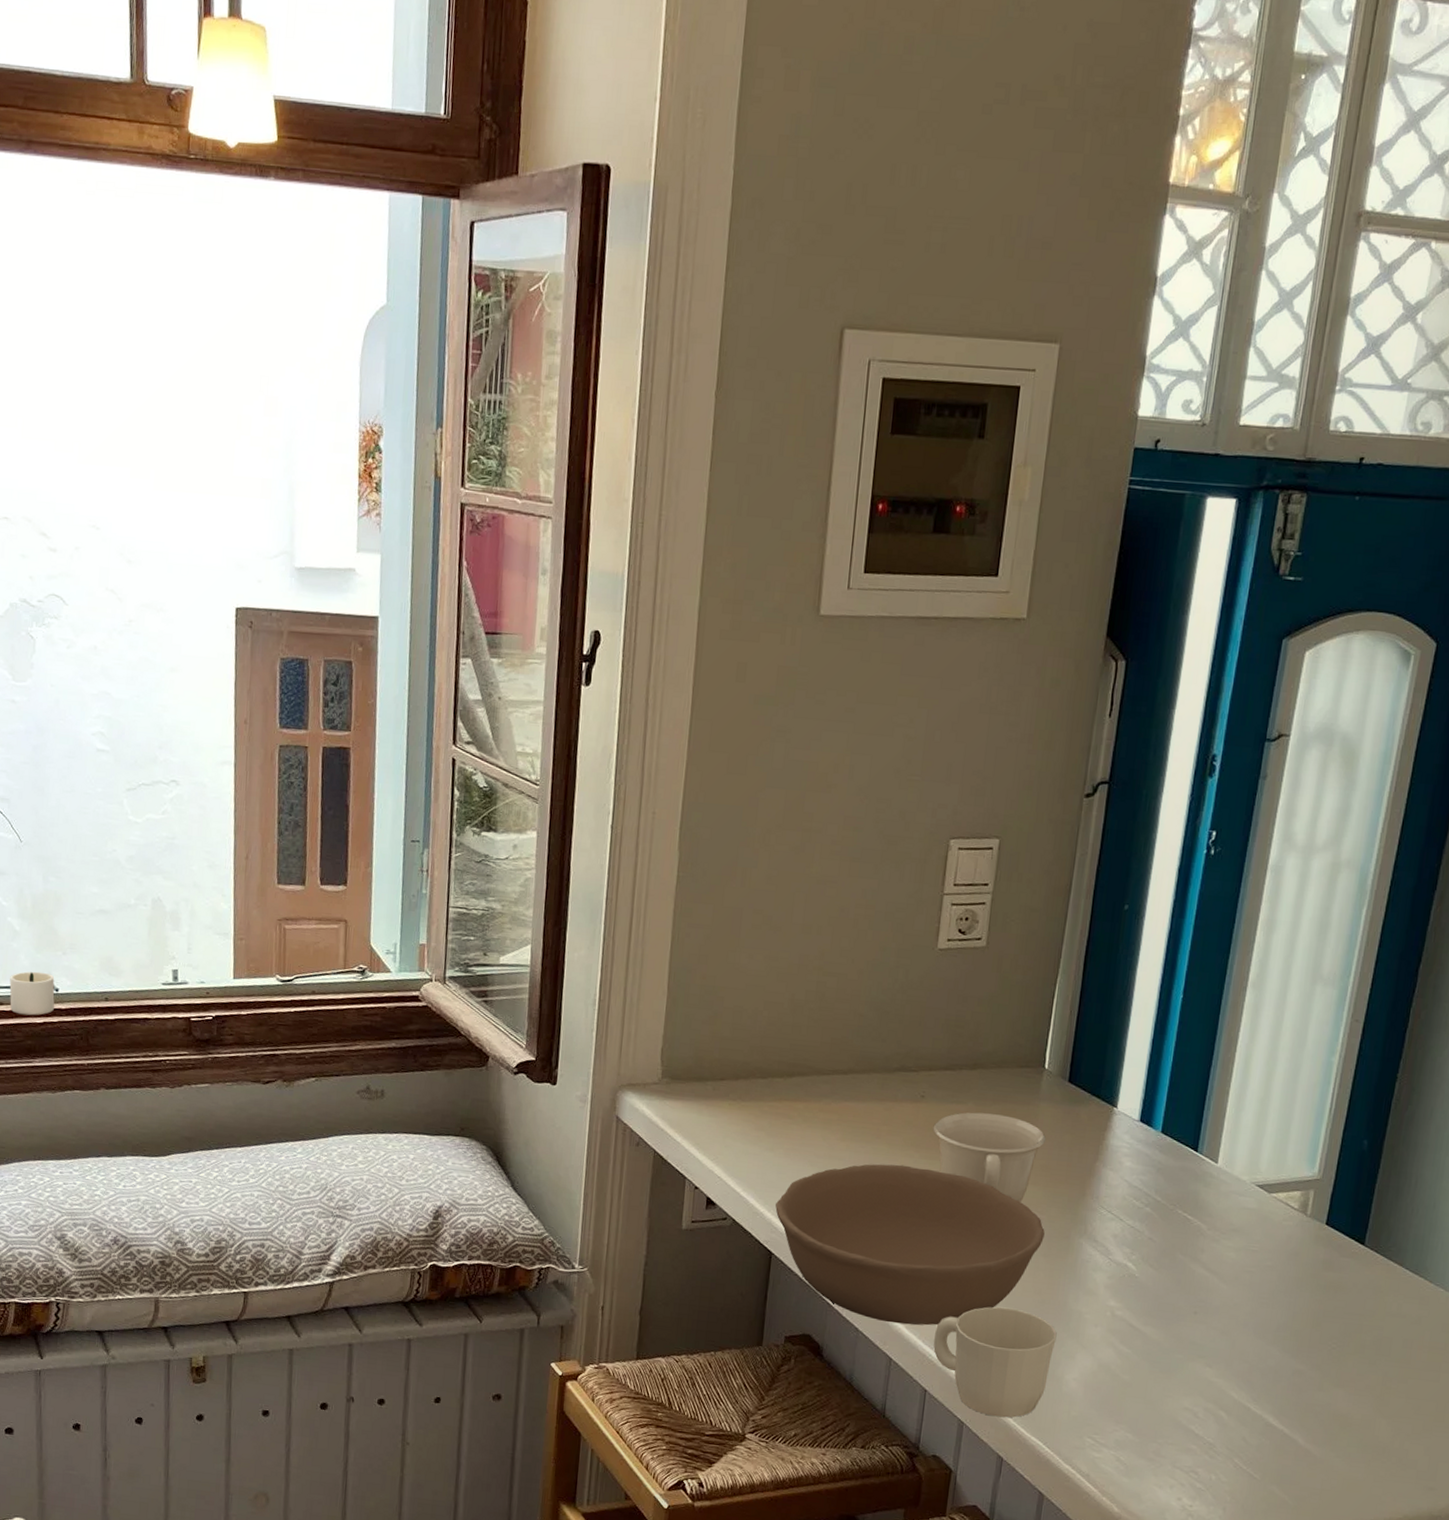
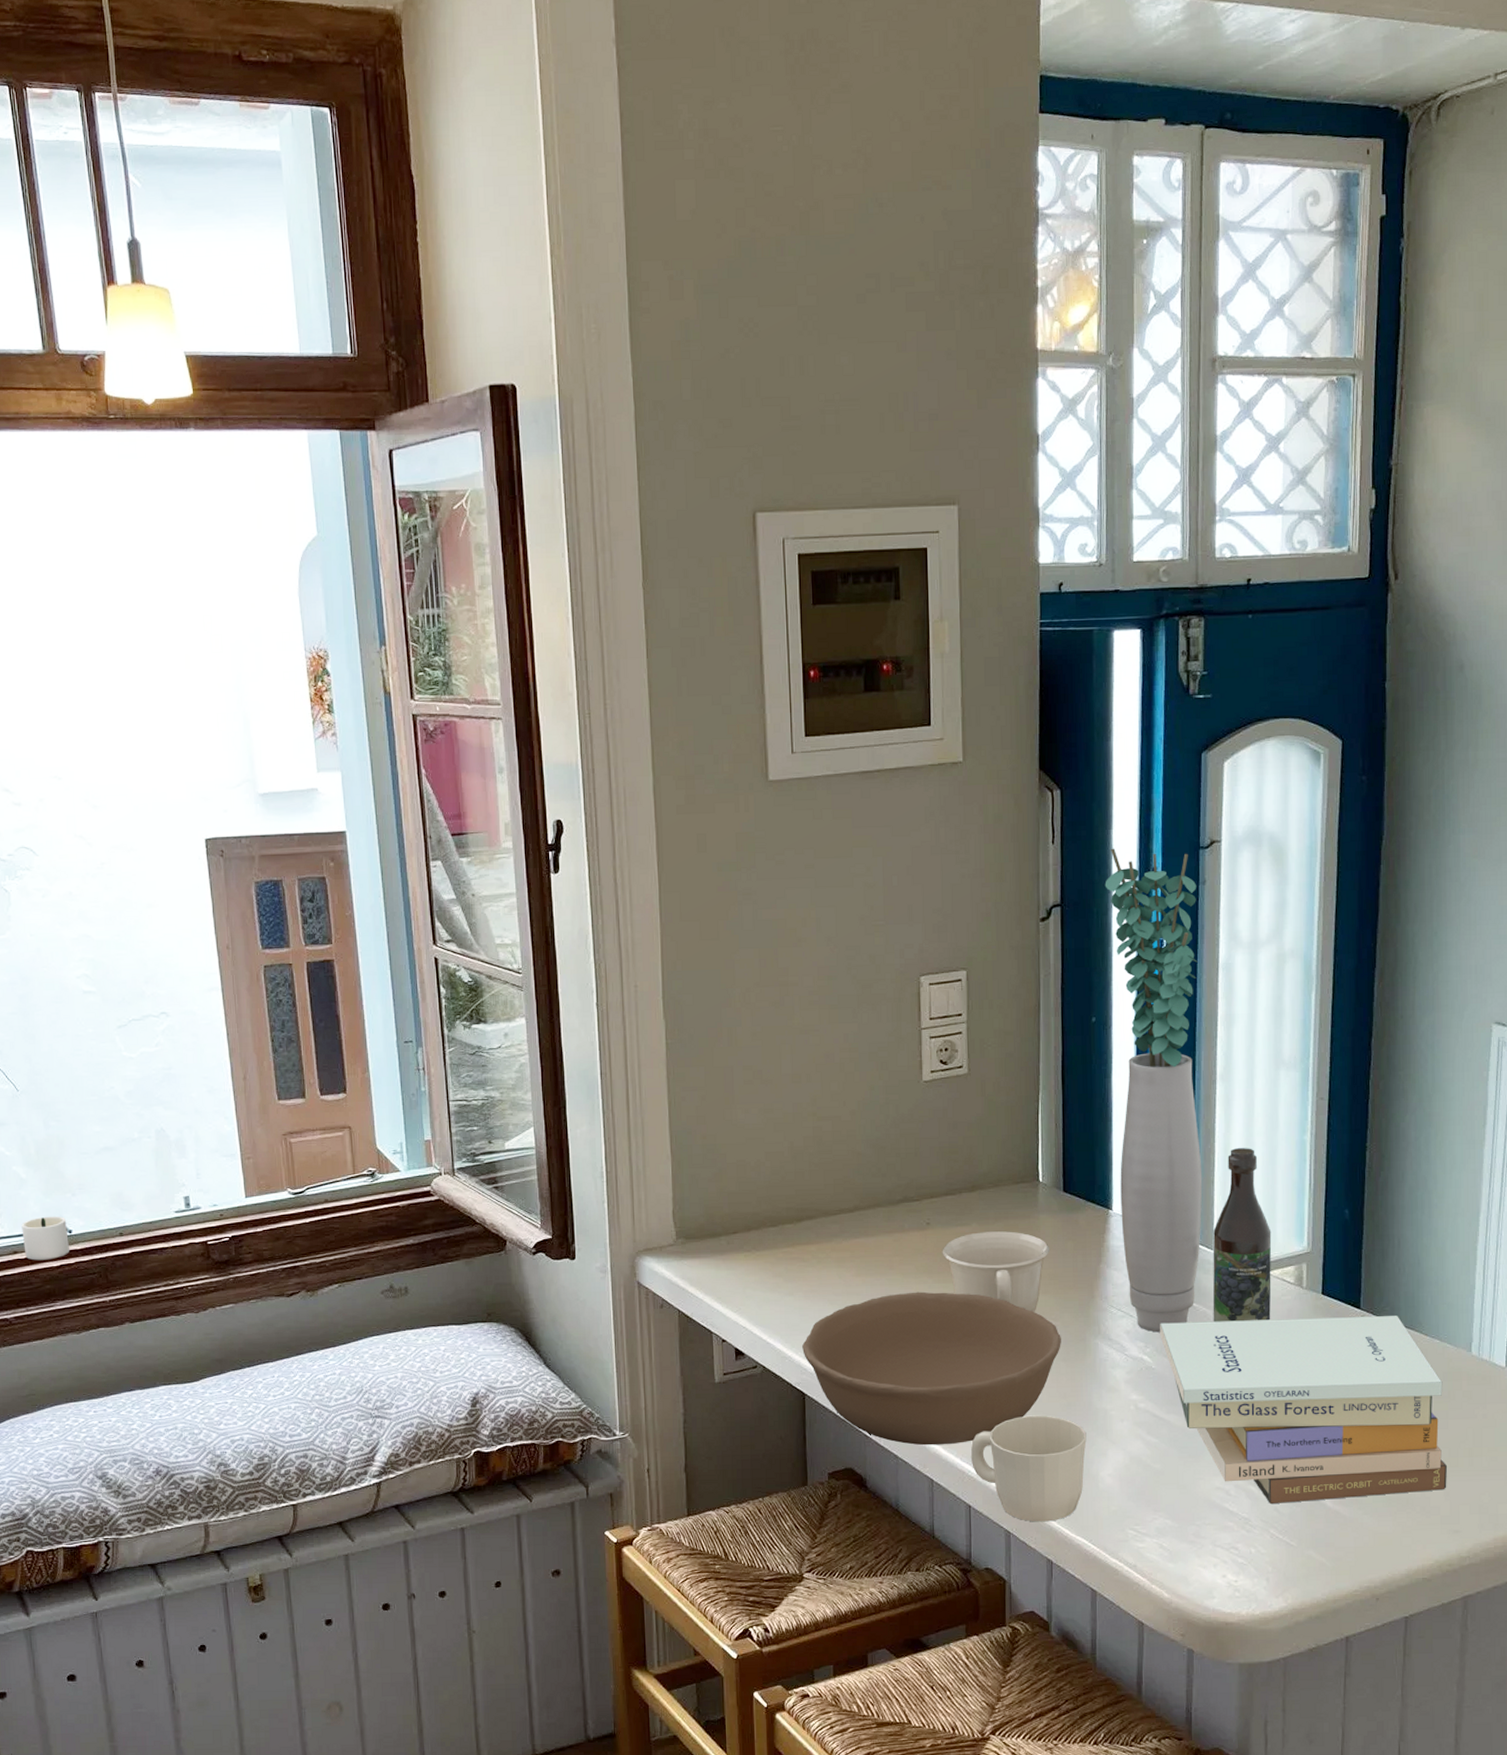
vase: none [1122,729,1257,1241] -> present [1104,848,1203,1332]
books: none [1148,1231,1441,1444] -> present [1160,1316,1447,1504]
wine bottle: none [1206,1060,1282,1244] -> present [1212,1147,1272,1322]

